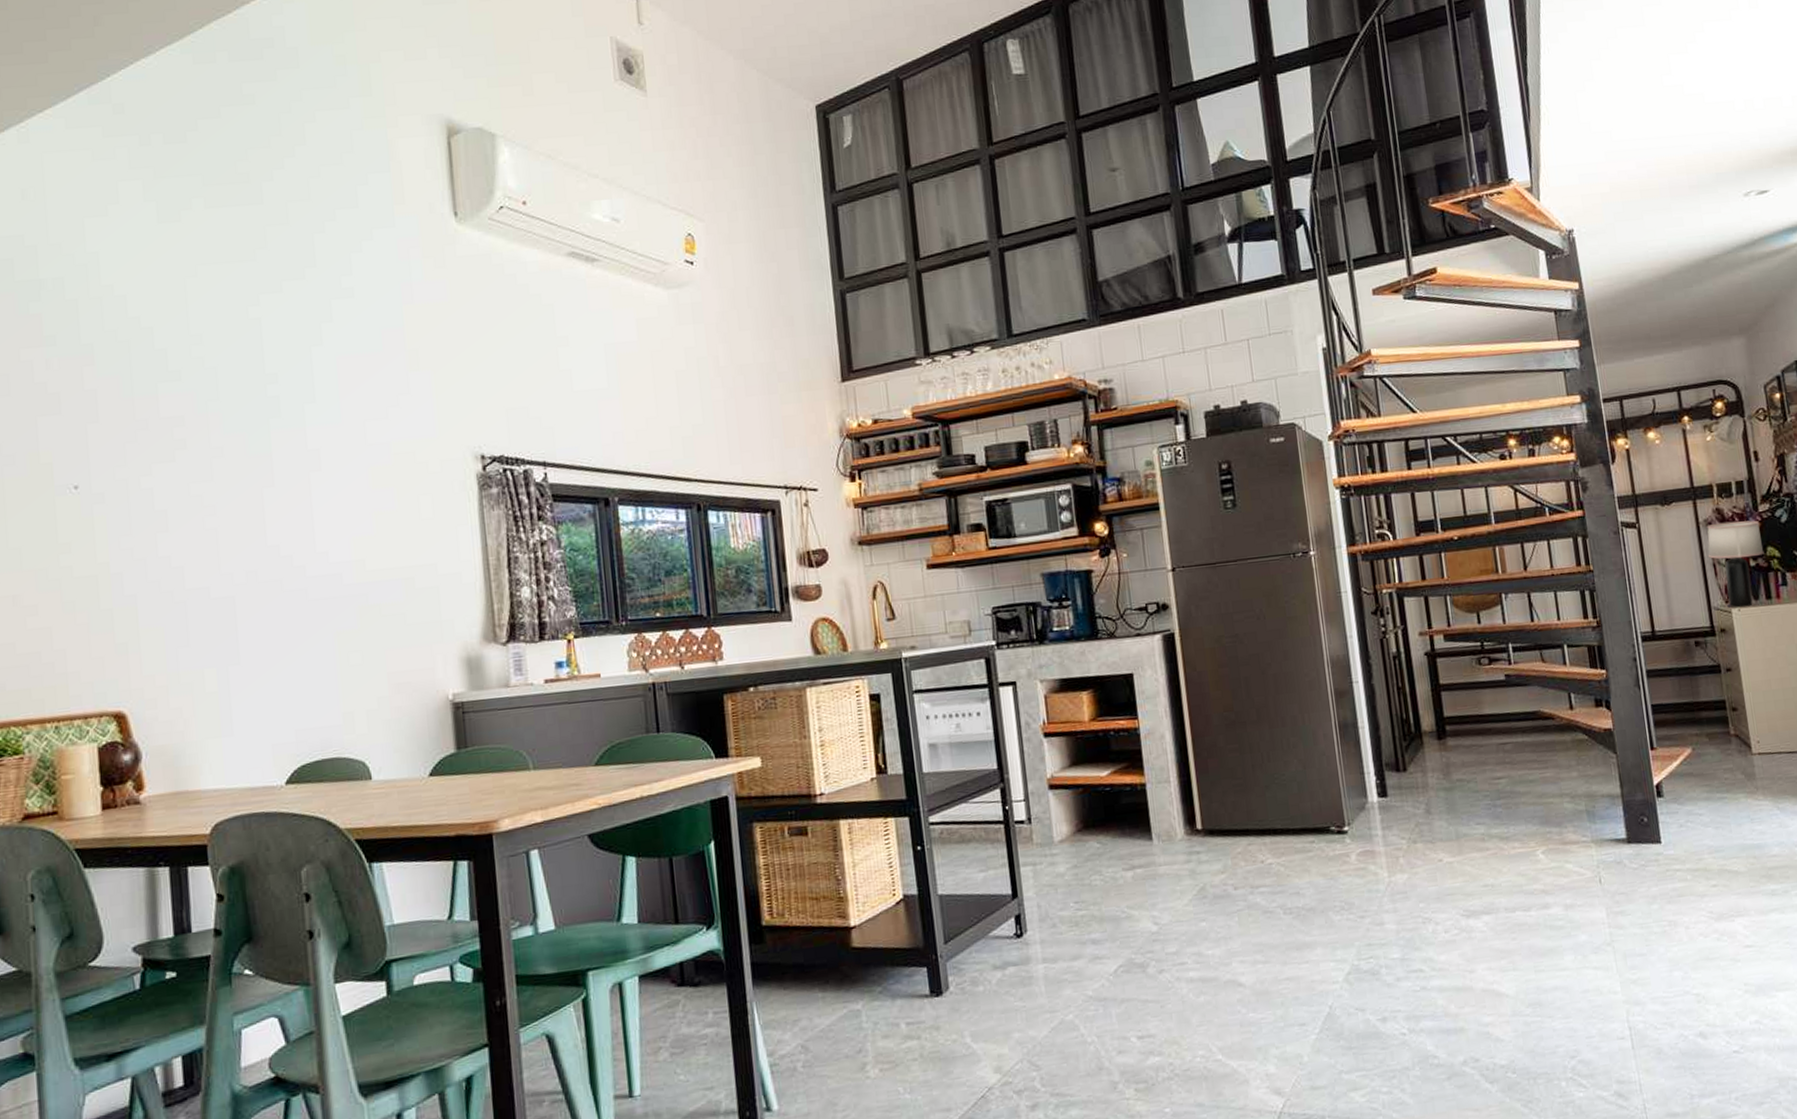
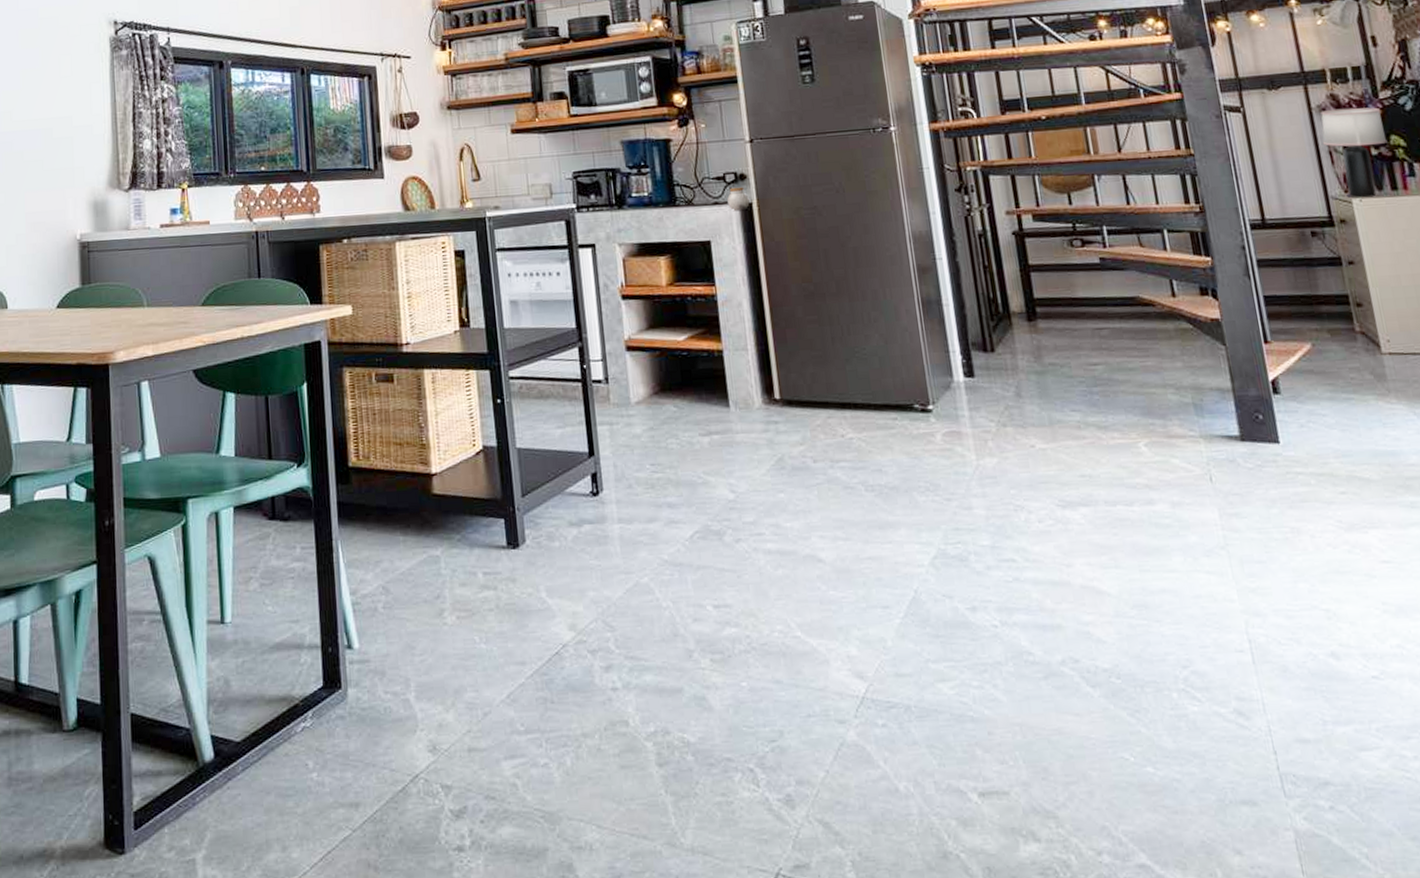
jar: none [1149,617,1172,643] -> present [727,187,750,212]

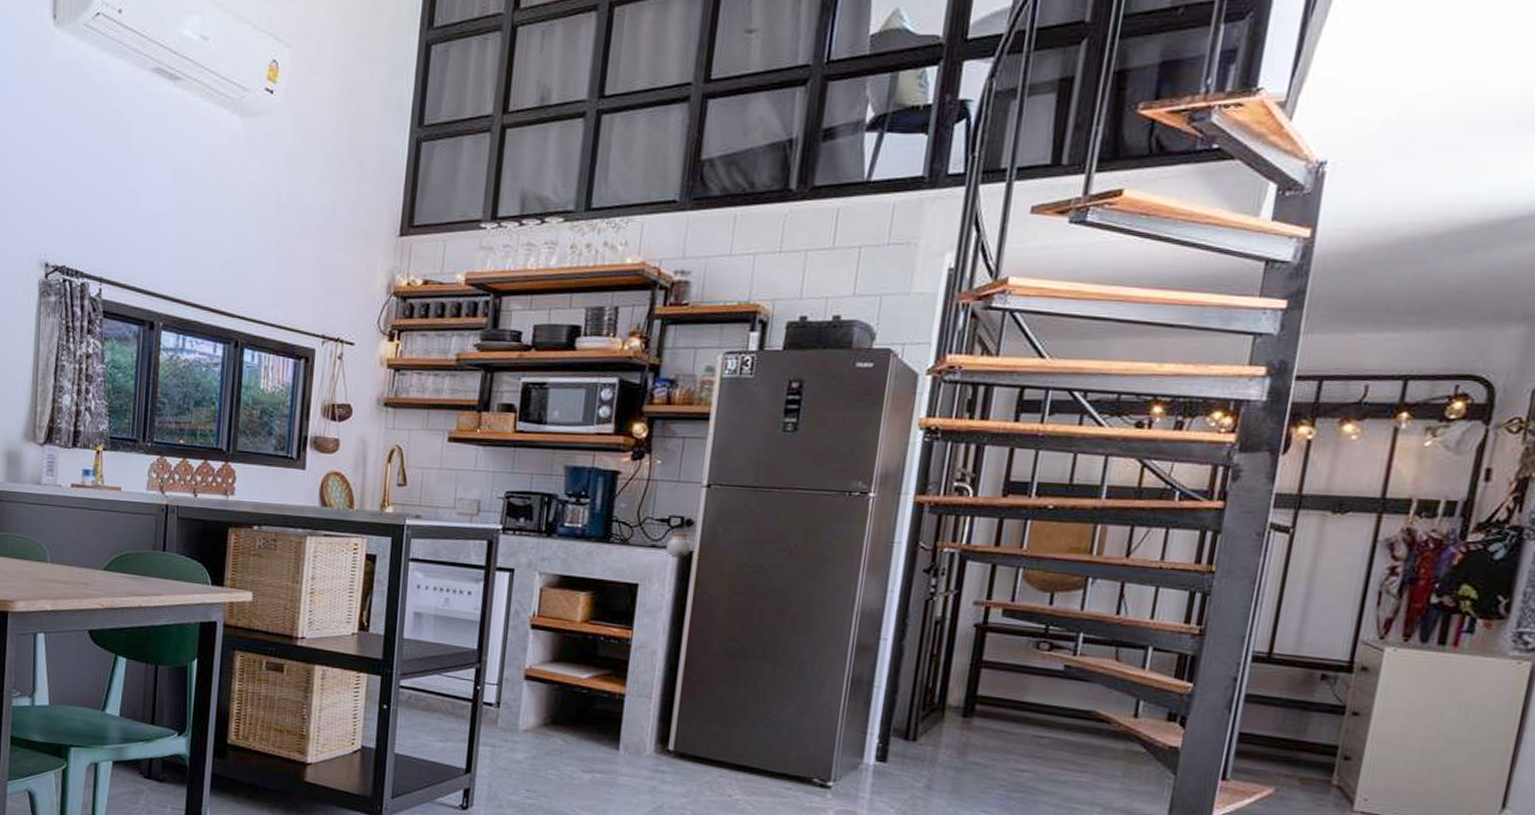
table lamp: present [1320,107,1387,198] -> none [1374,545,1463,649]

